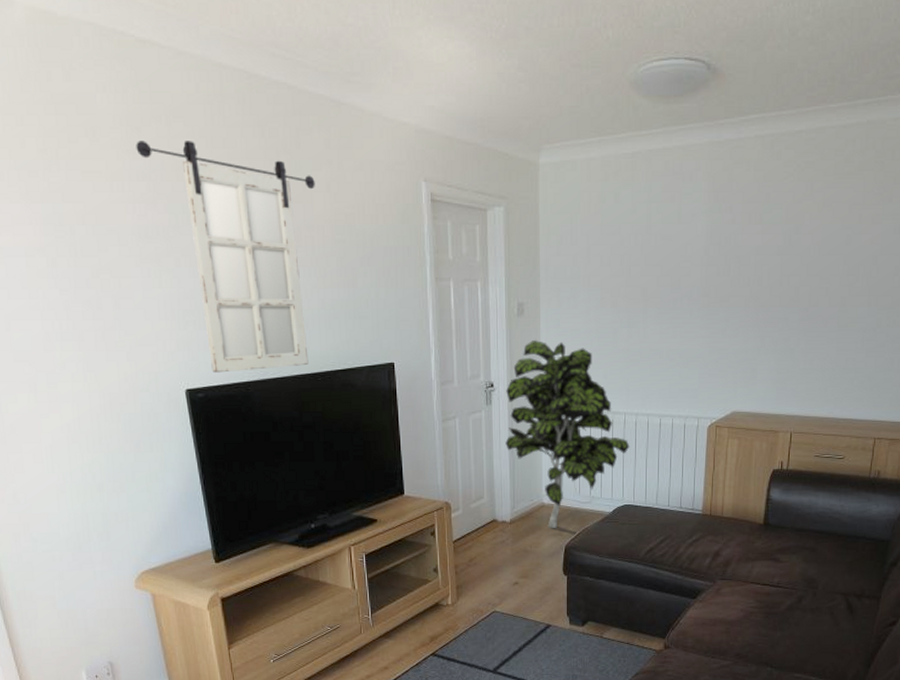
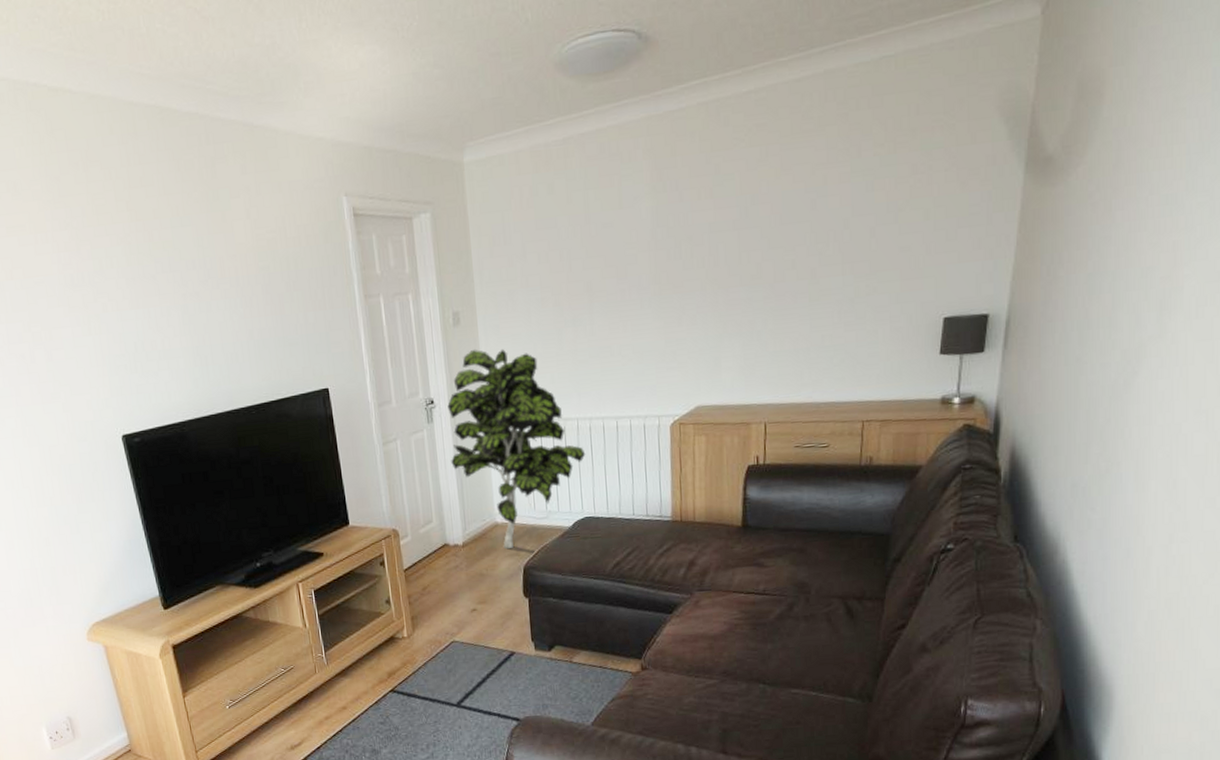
home mirror: present [136,141,315,373] -> none [56,183,242,416]

